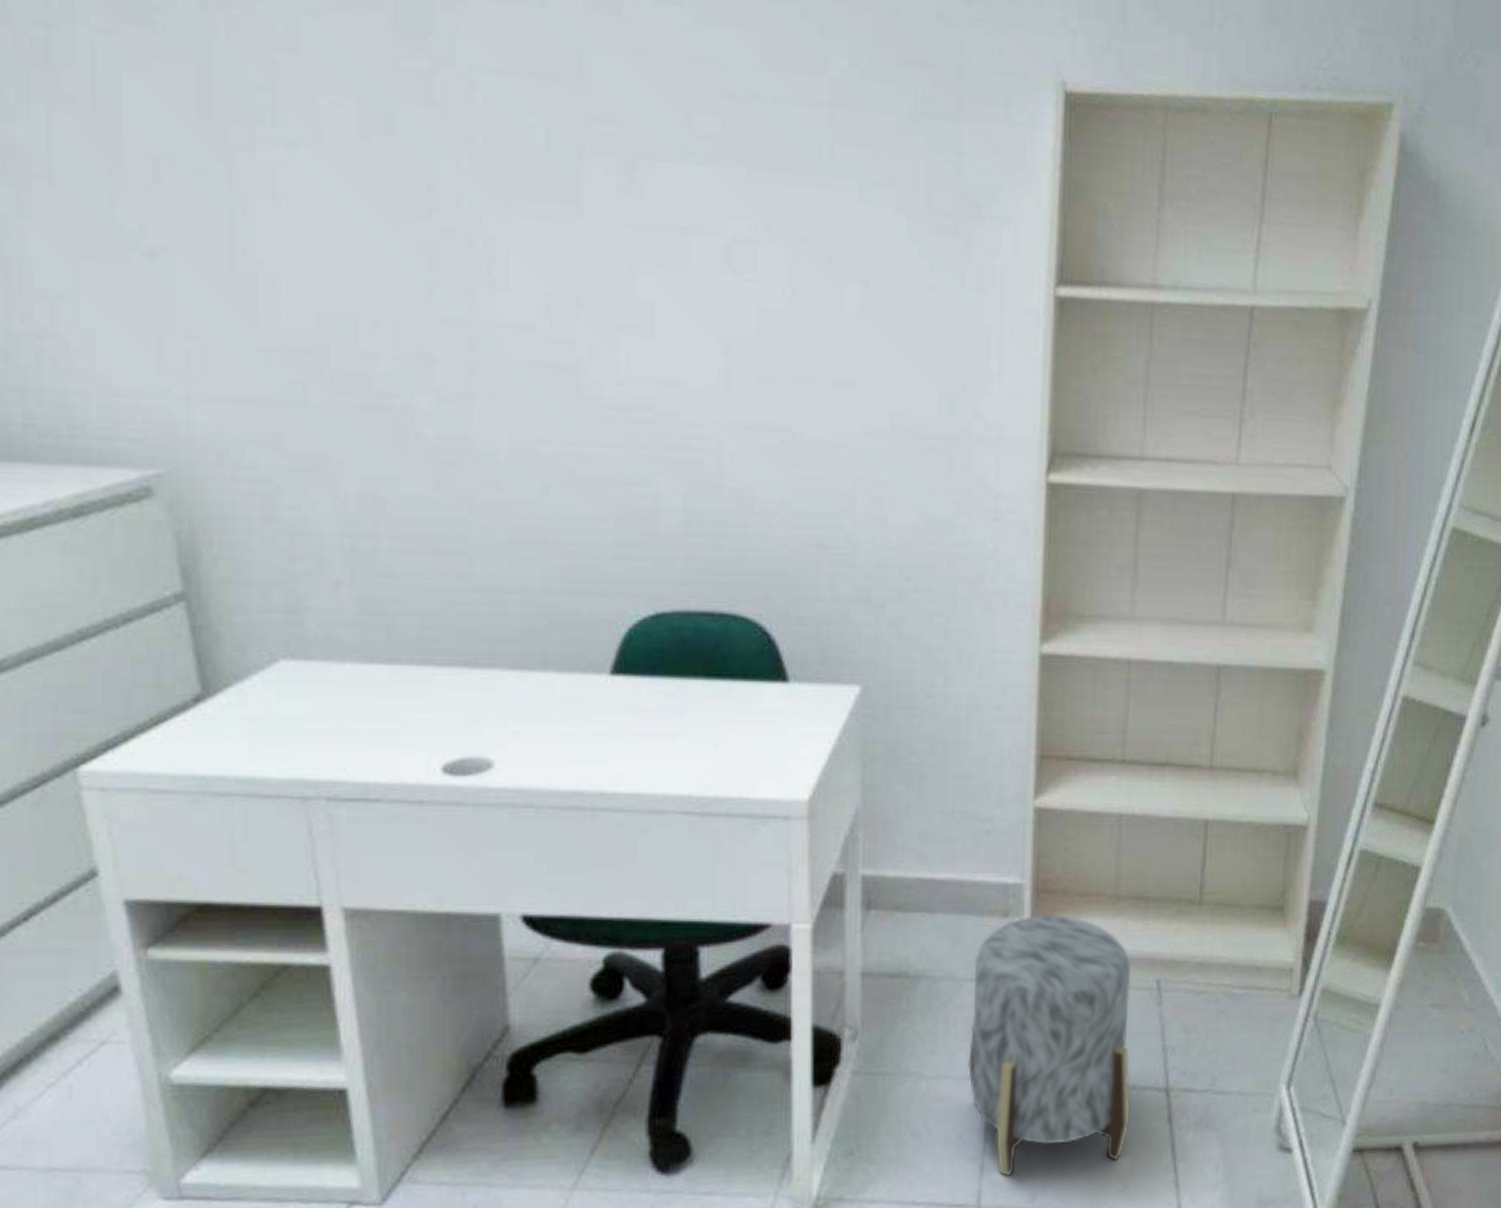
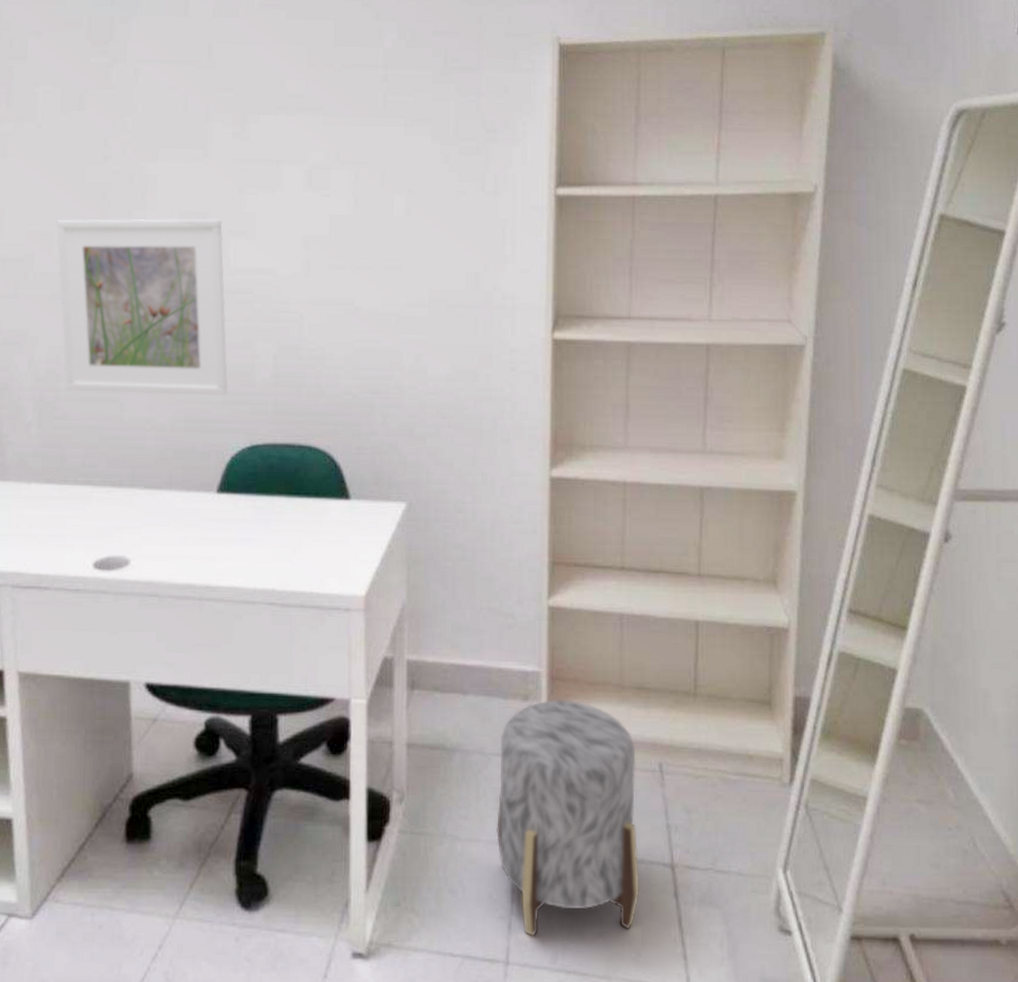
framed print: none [361,297,622,548] -> present [56,218,228,396]

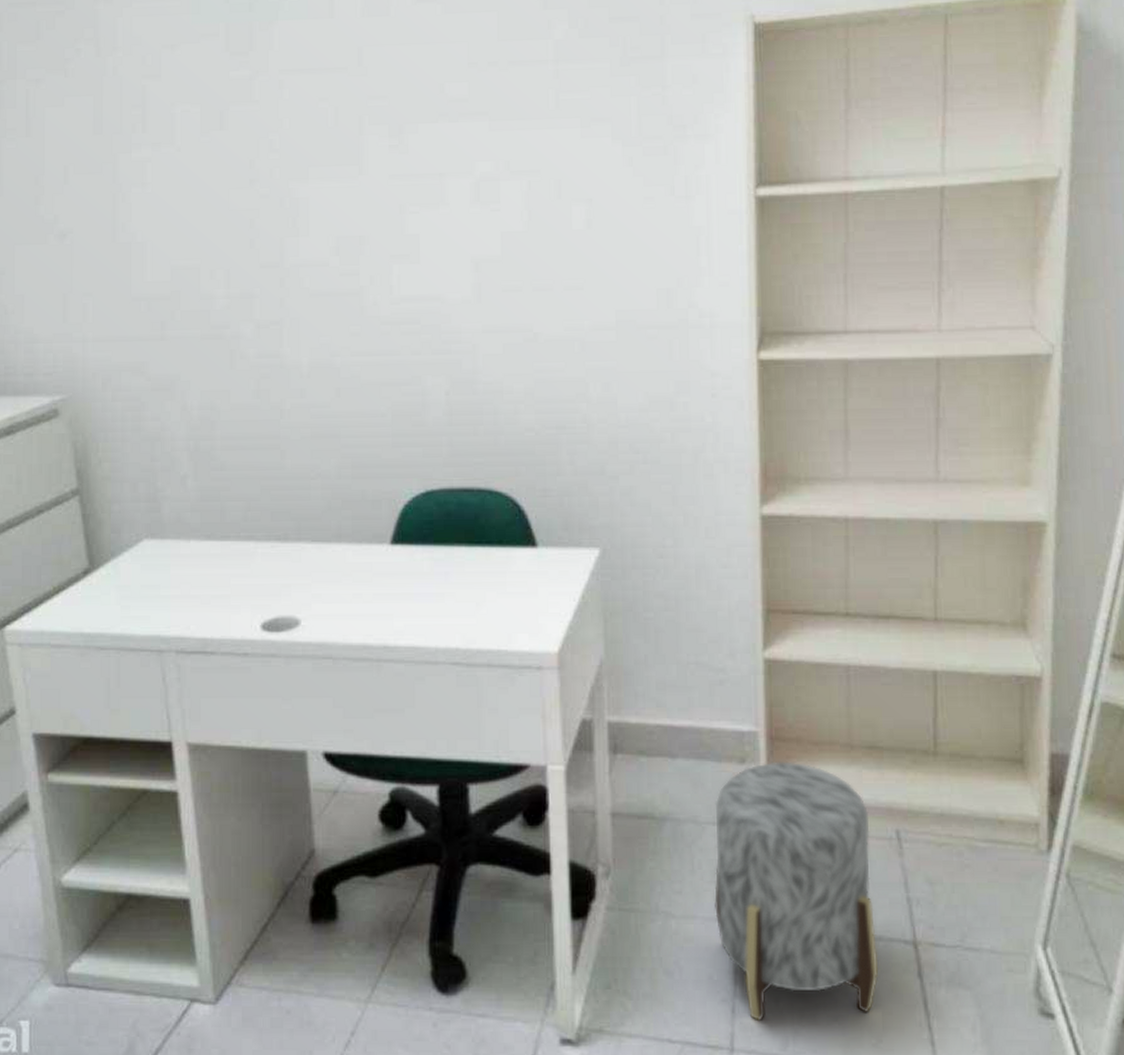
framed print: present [56,218,228,396] -> none [203,242,398,439]

